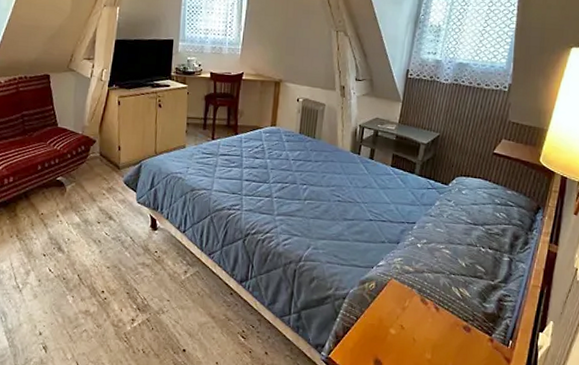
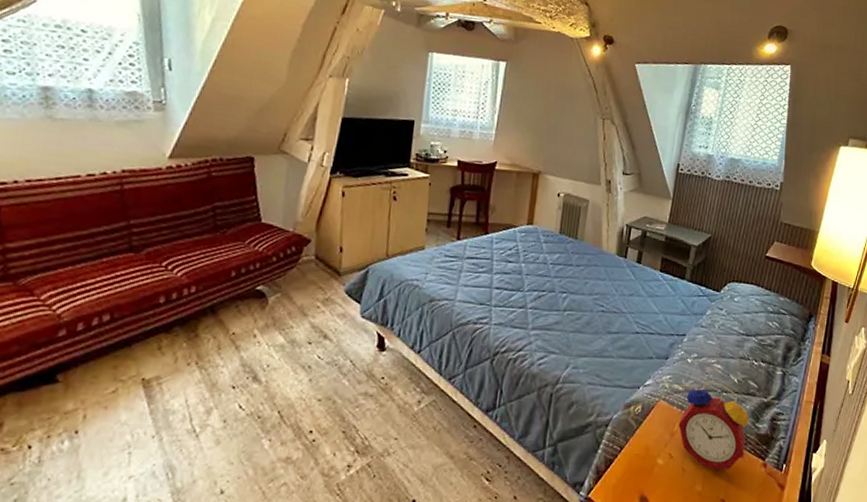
alarm clock: none [409,264,476,343] -> present [678,382,749,471]

